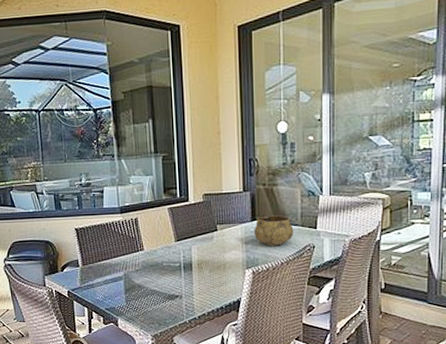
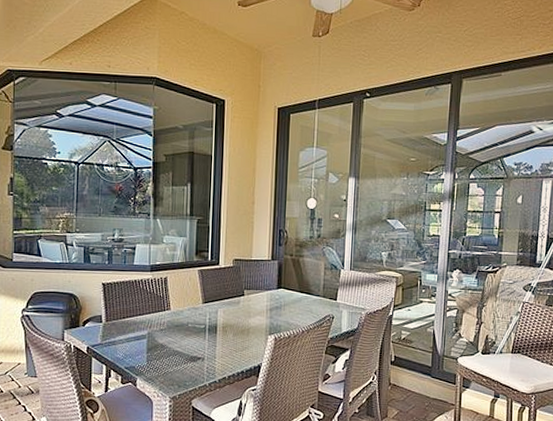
decorative bowl: present [254,215,294,246] -> none [279,285,316,314]

